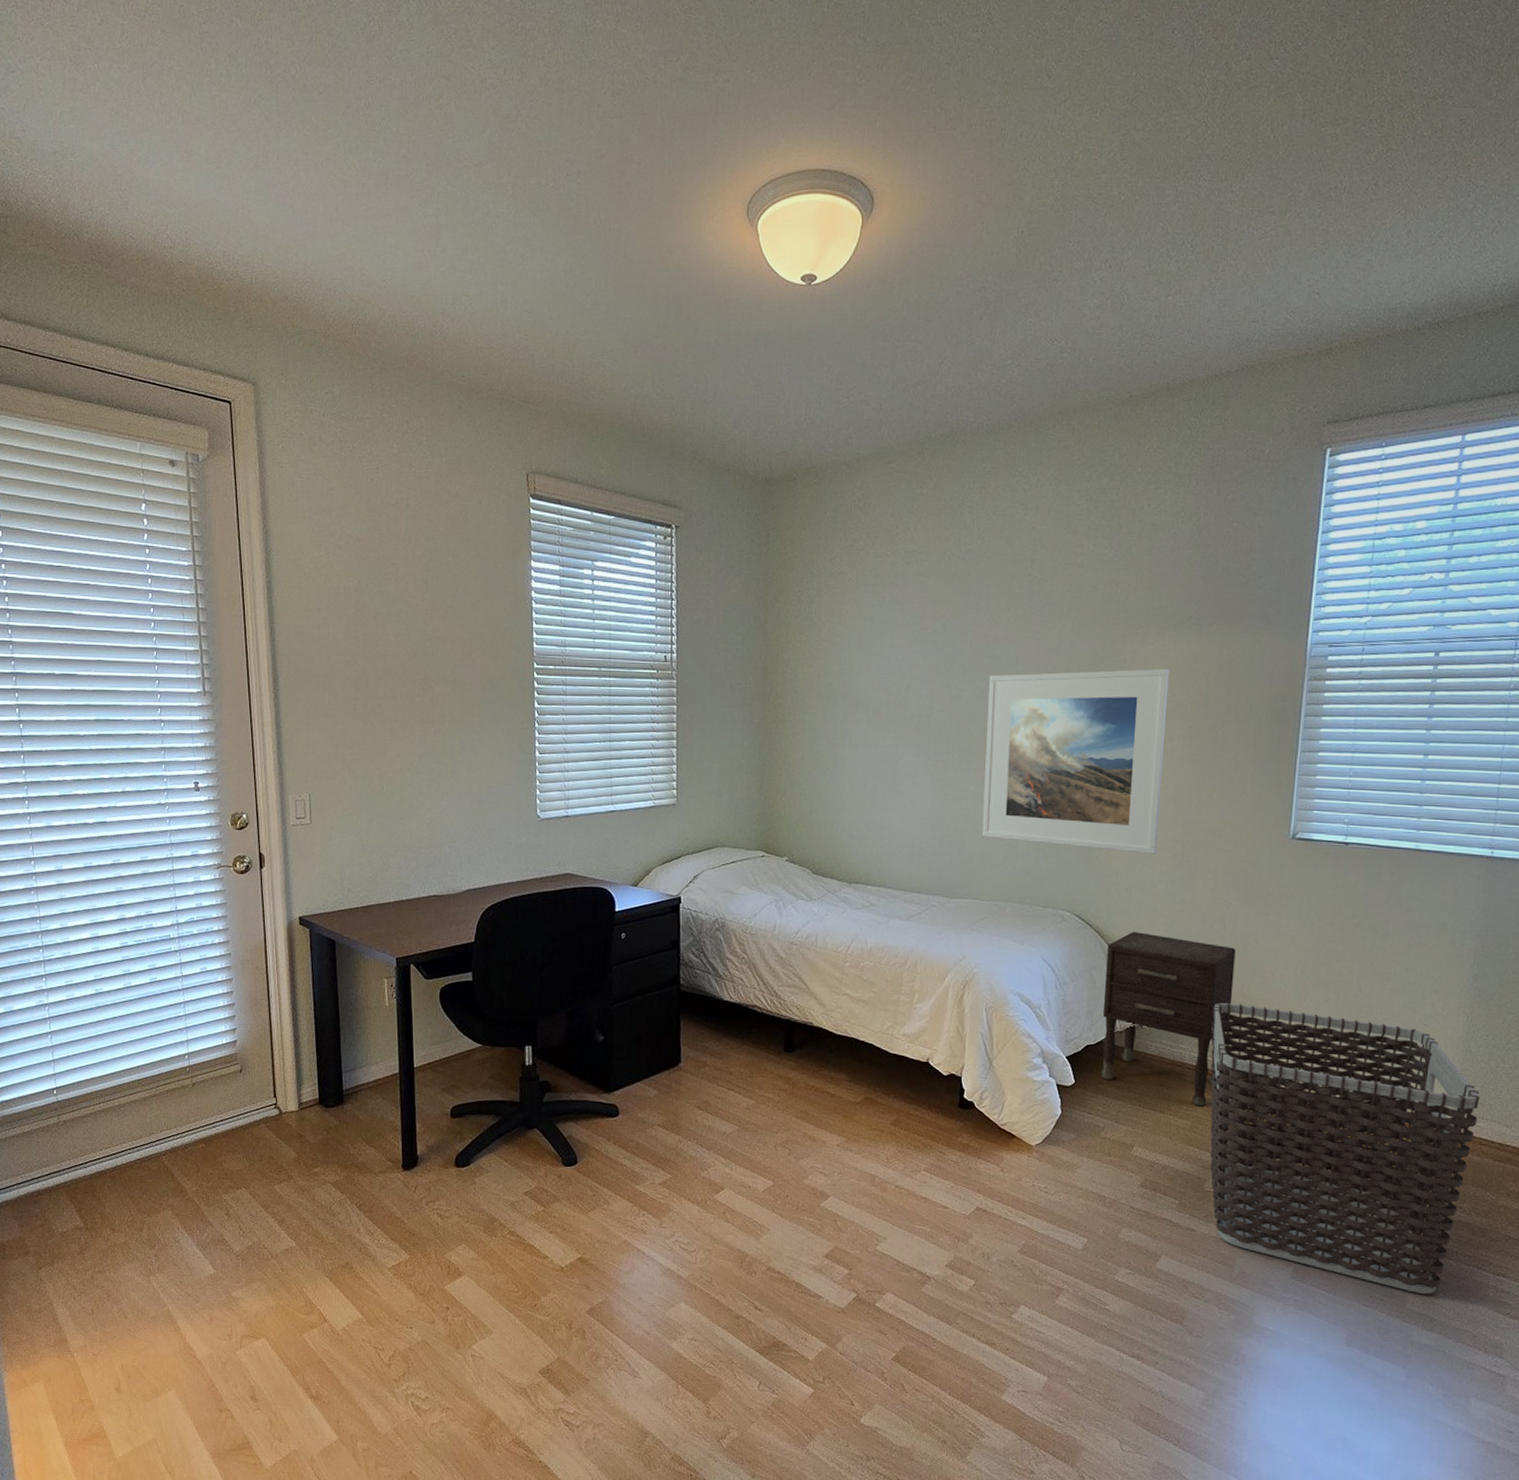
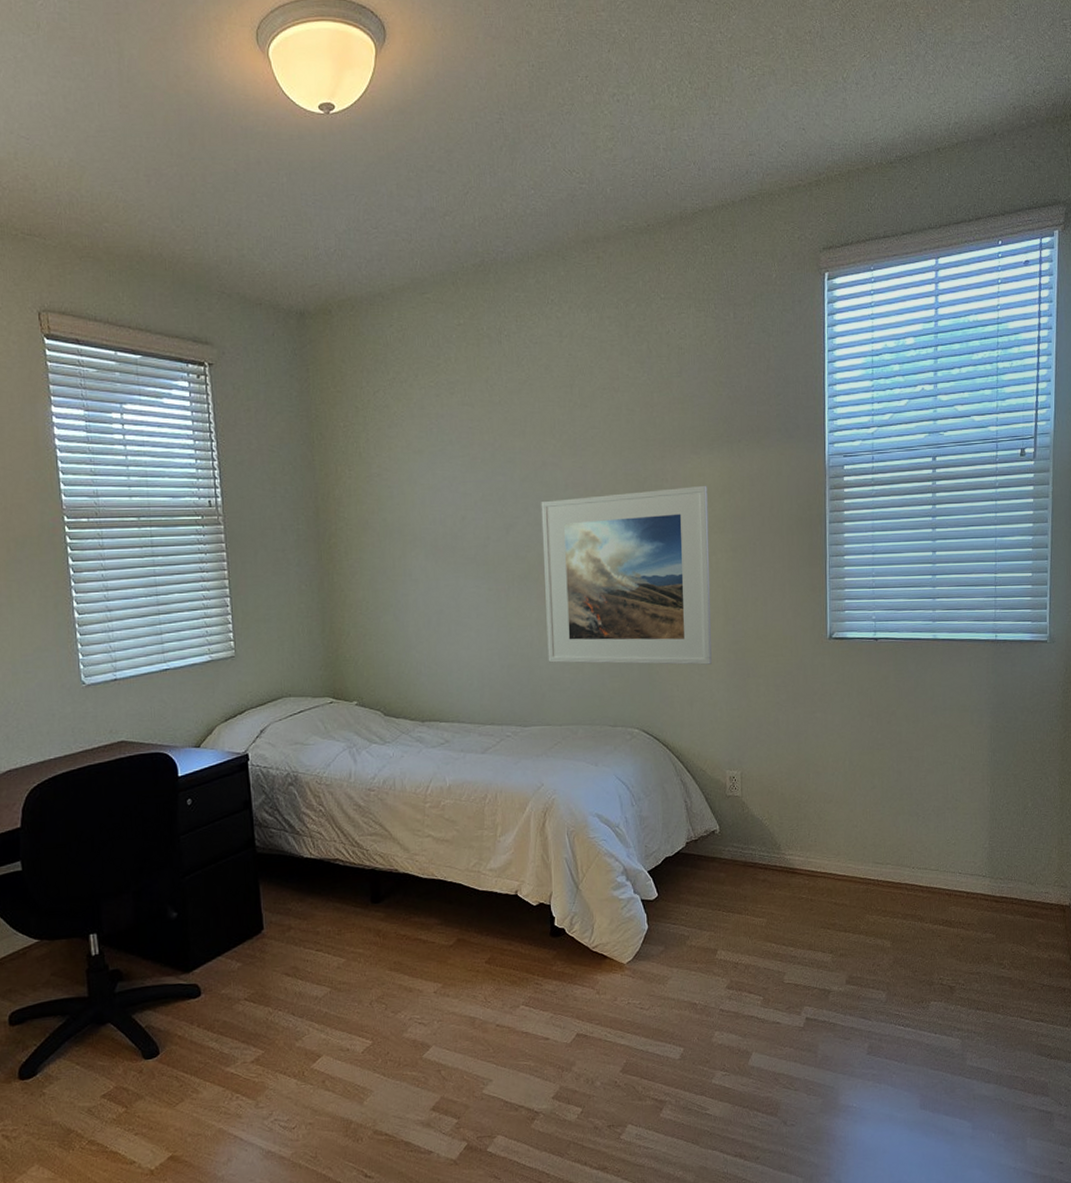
nightstand: present [1101,932,1236,1106] -> none [675,741,792,902]
clothes hamper: present [1210,1002,1481,1295] -> none [776,800,1008,1050]

